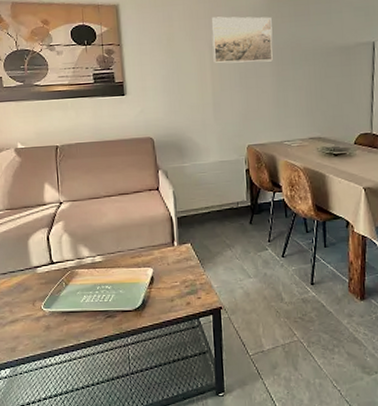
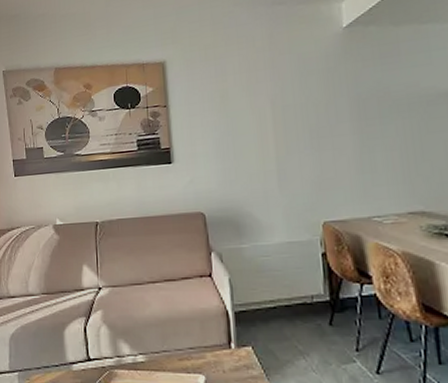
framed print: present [211,16,273,63] -> none [272,61,353,121]

